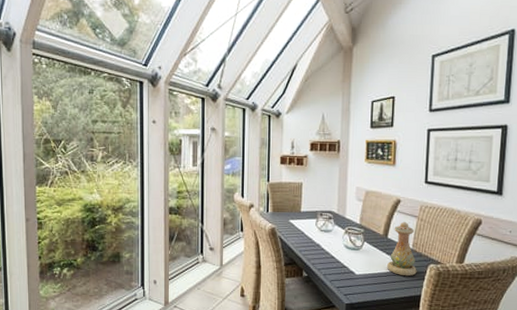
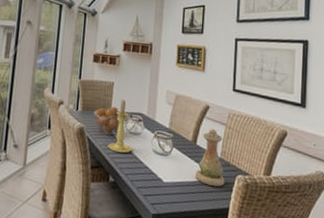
fruit basket: none [284,206,318,233] -> present [94,106,128,135]
candle holder: none [300,199,324,250] -> present [108,100,132,154]

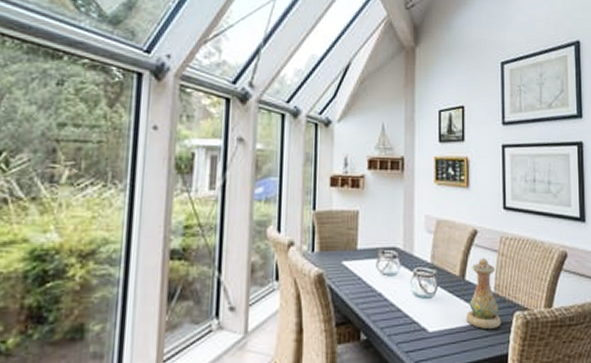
fruit basket: present [94,106,128,135] -> none [335,242,379,279]
candle holder: present [108,100,132,154] -> none [356,232,387,302]

